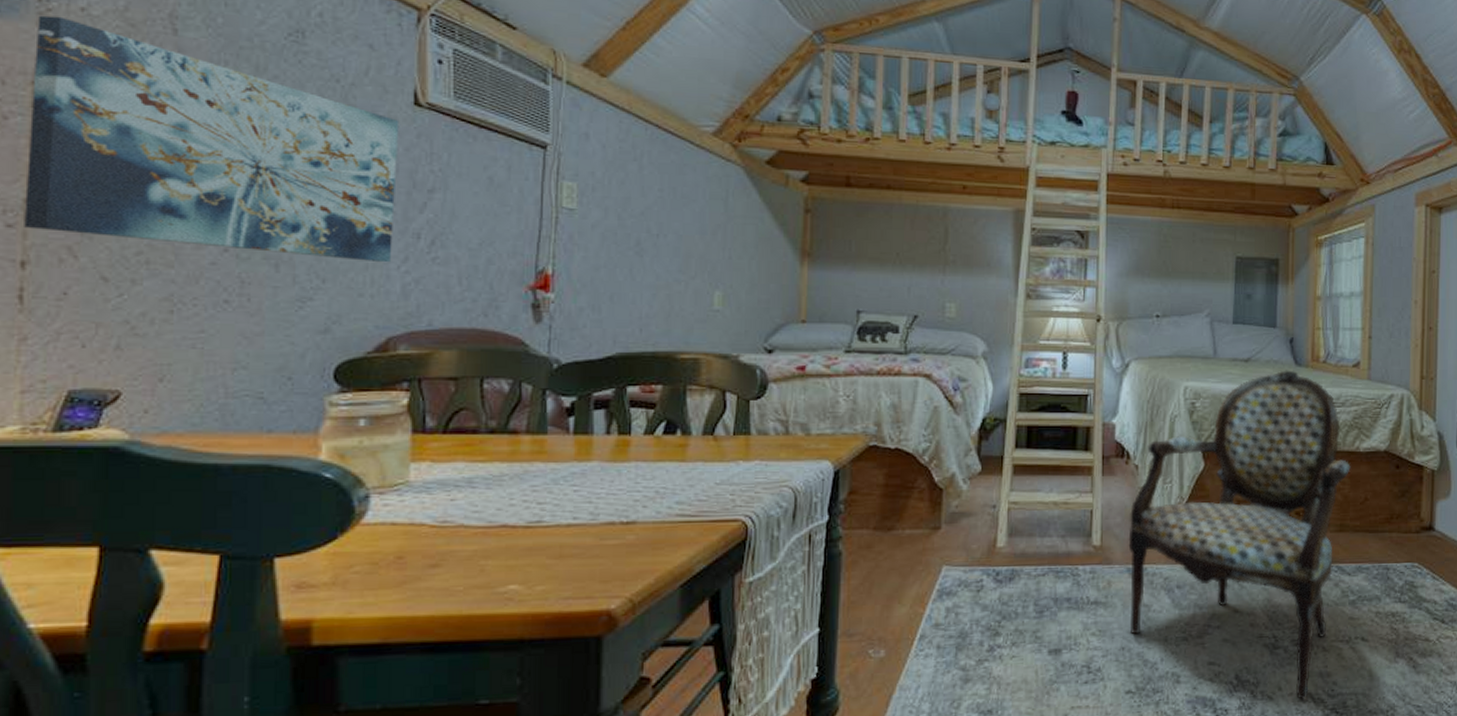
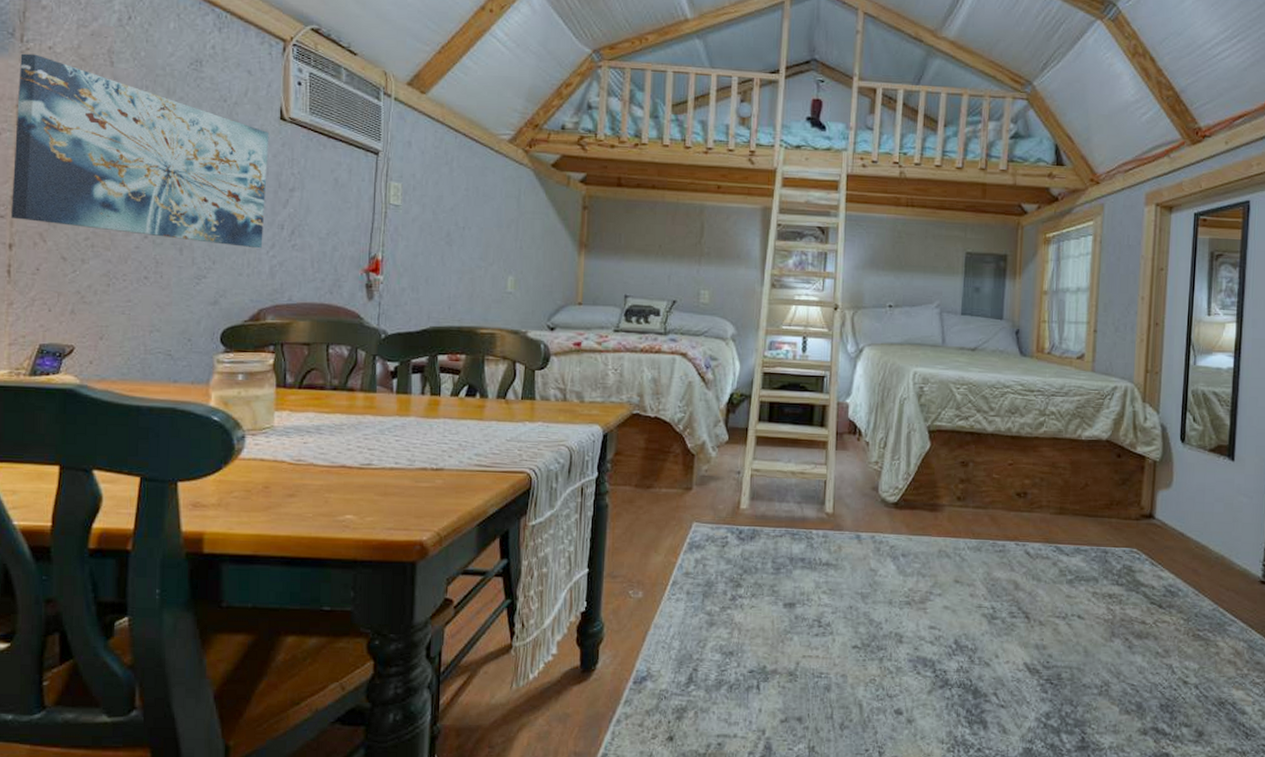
armchair: present [1128,370,1351,701] -> none [857,359,1072,669]

